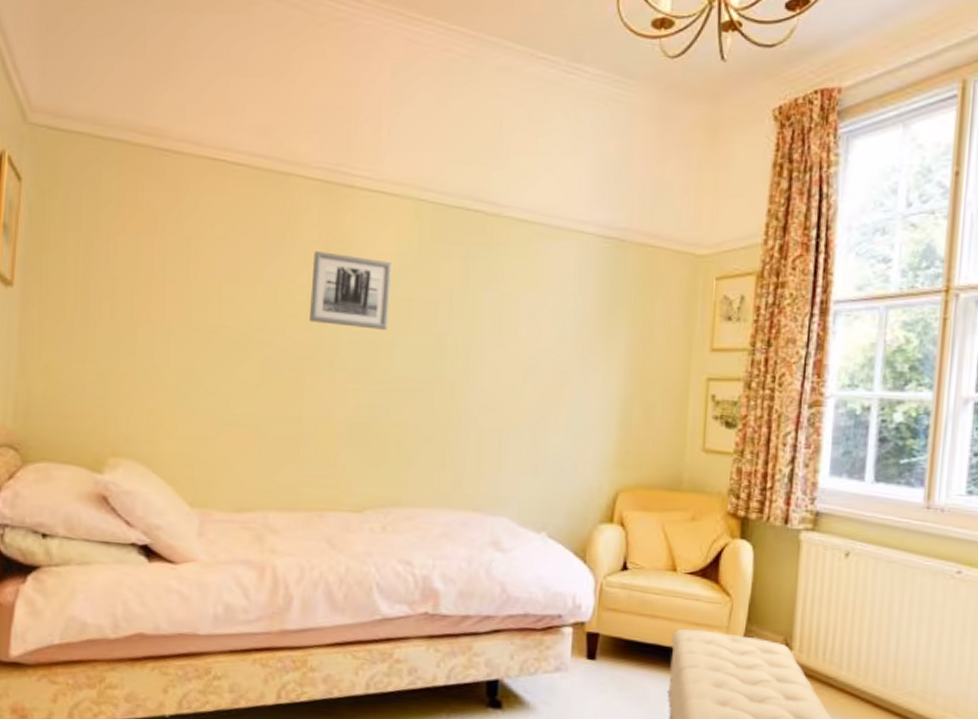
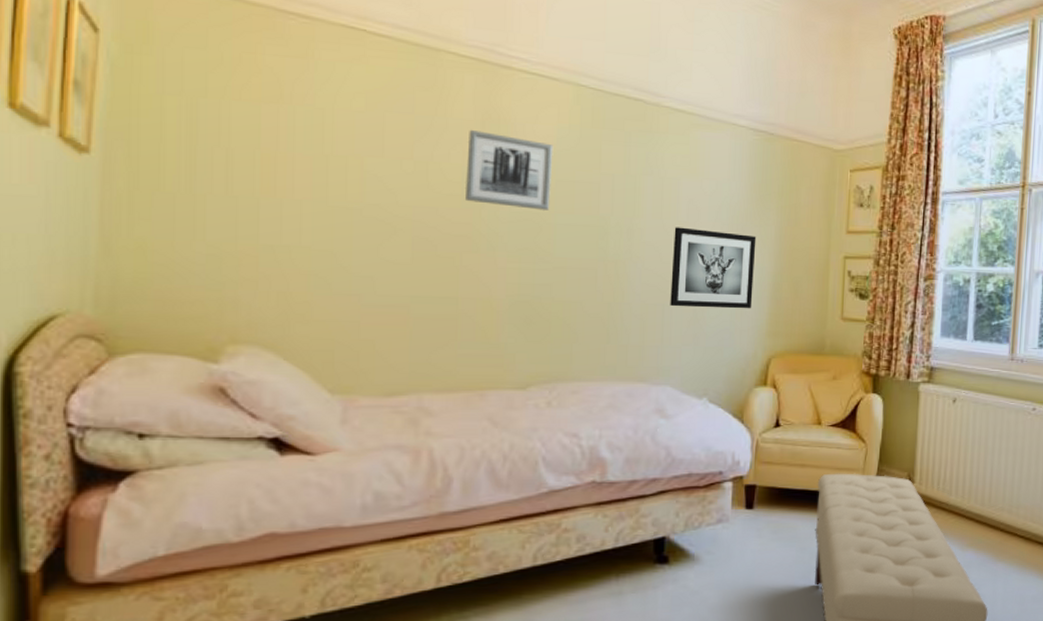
wall art: none [508,346,604,437] -> present [670,227,757,309]

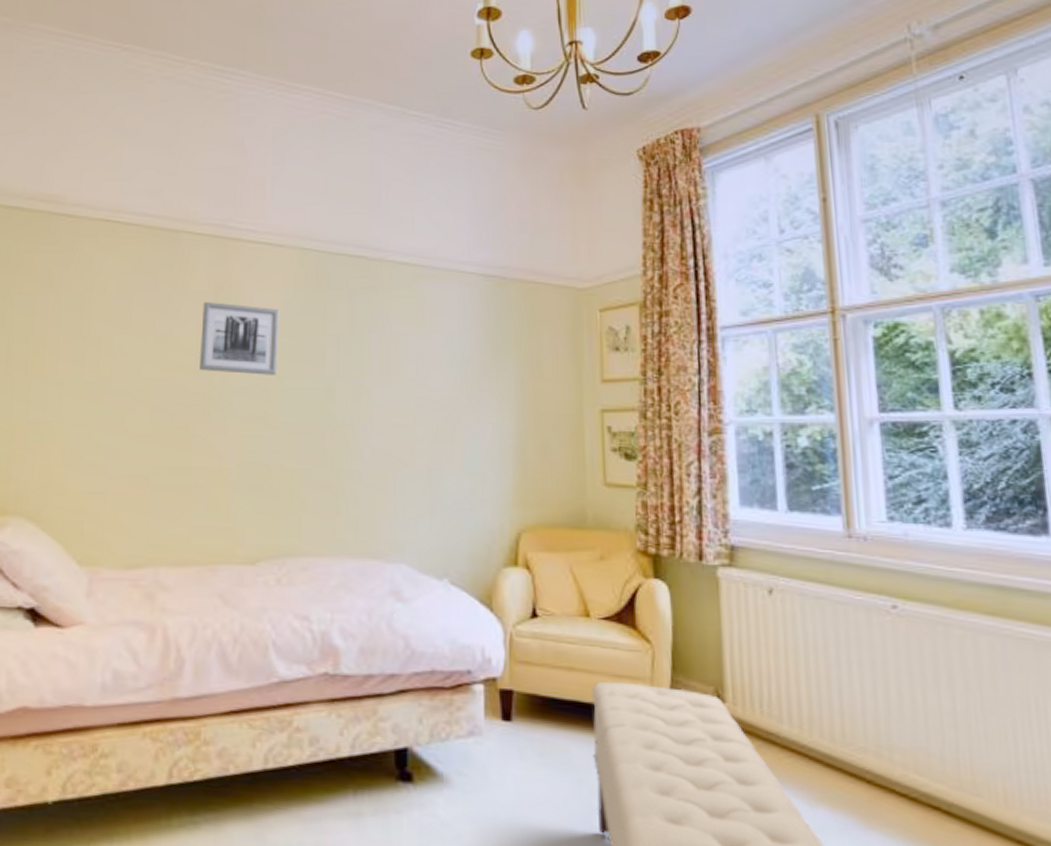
wall art: present [670,227,757,309] -> none [402,385,495,475]

